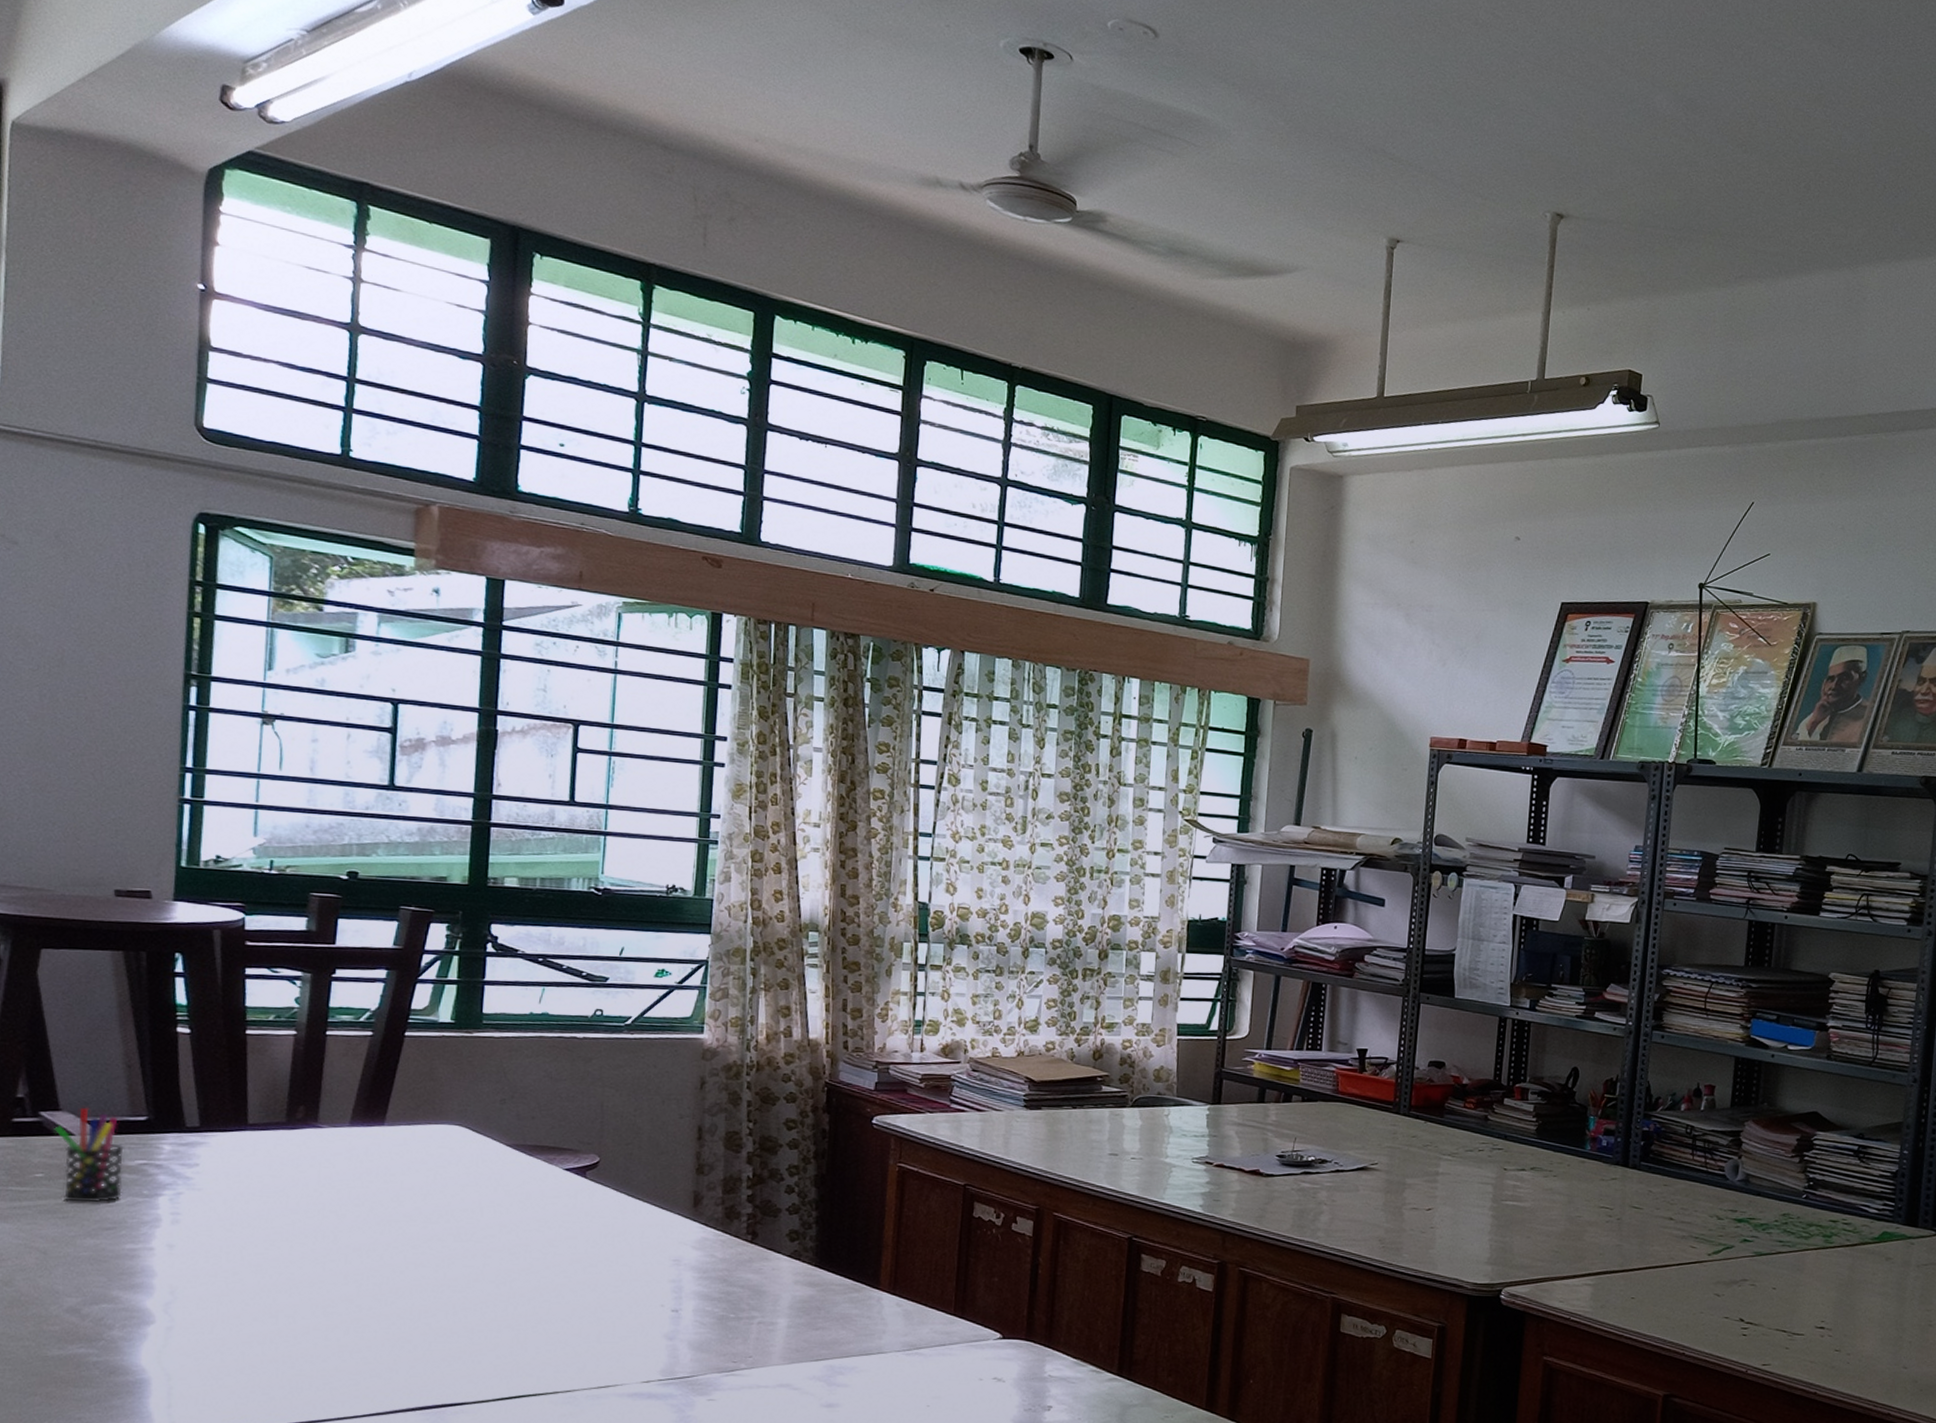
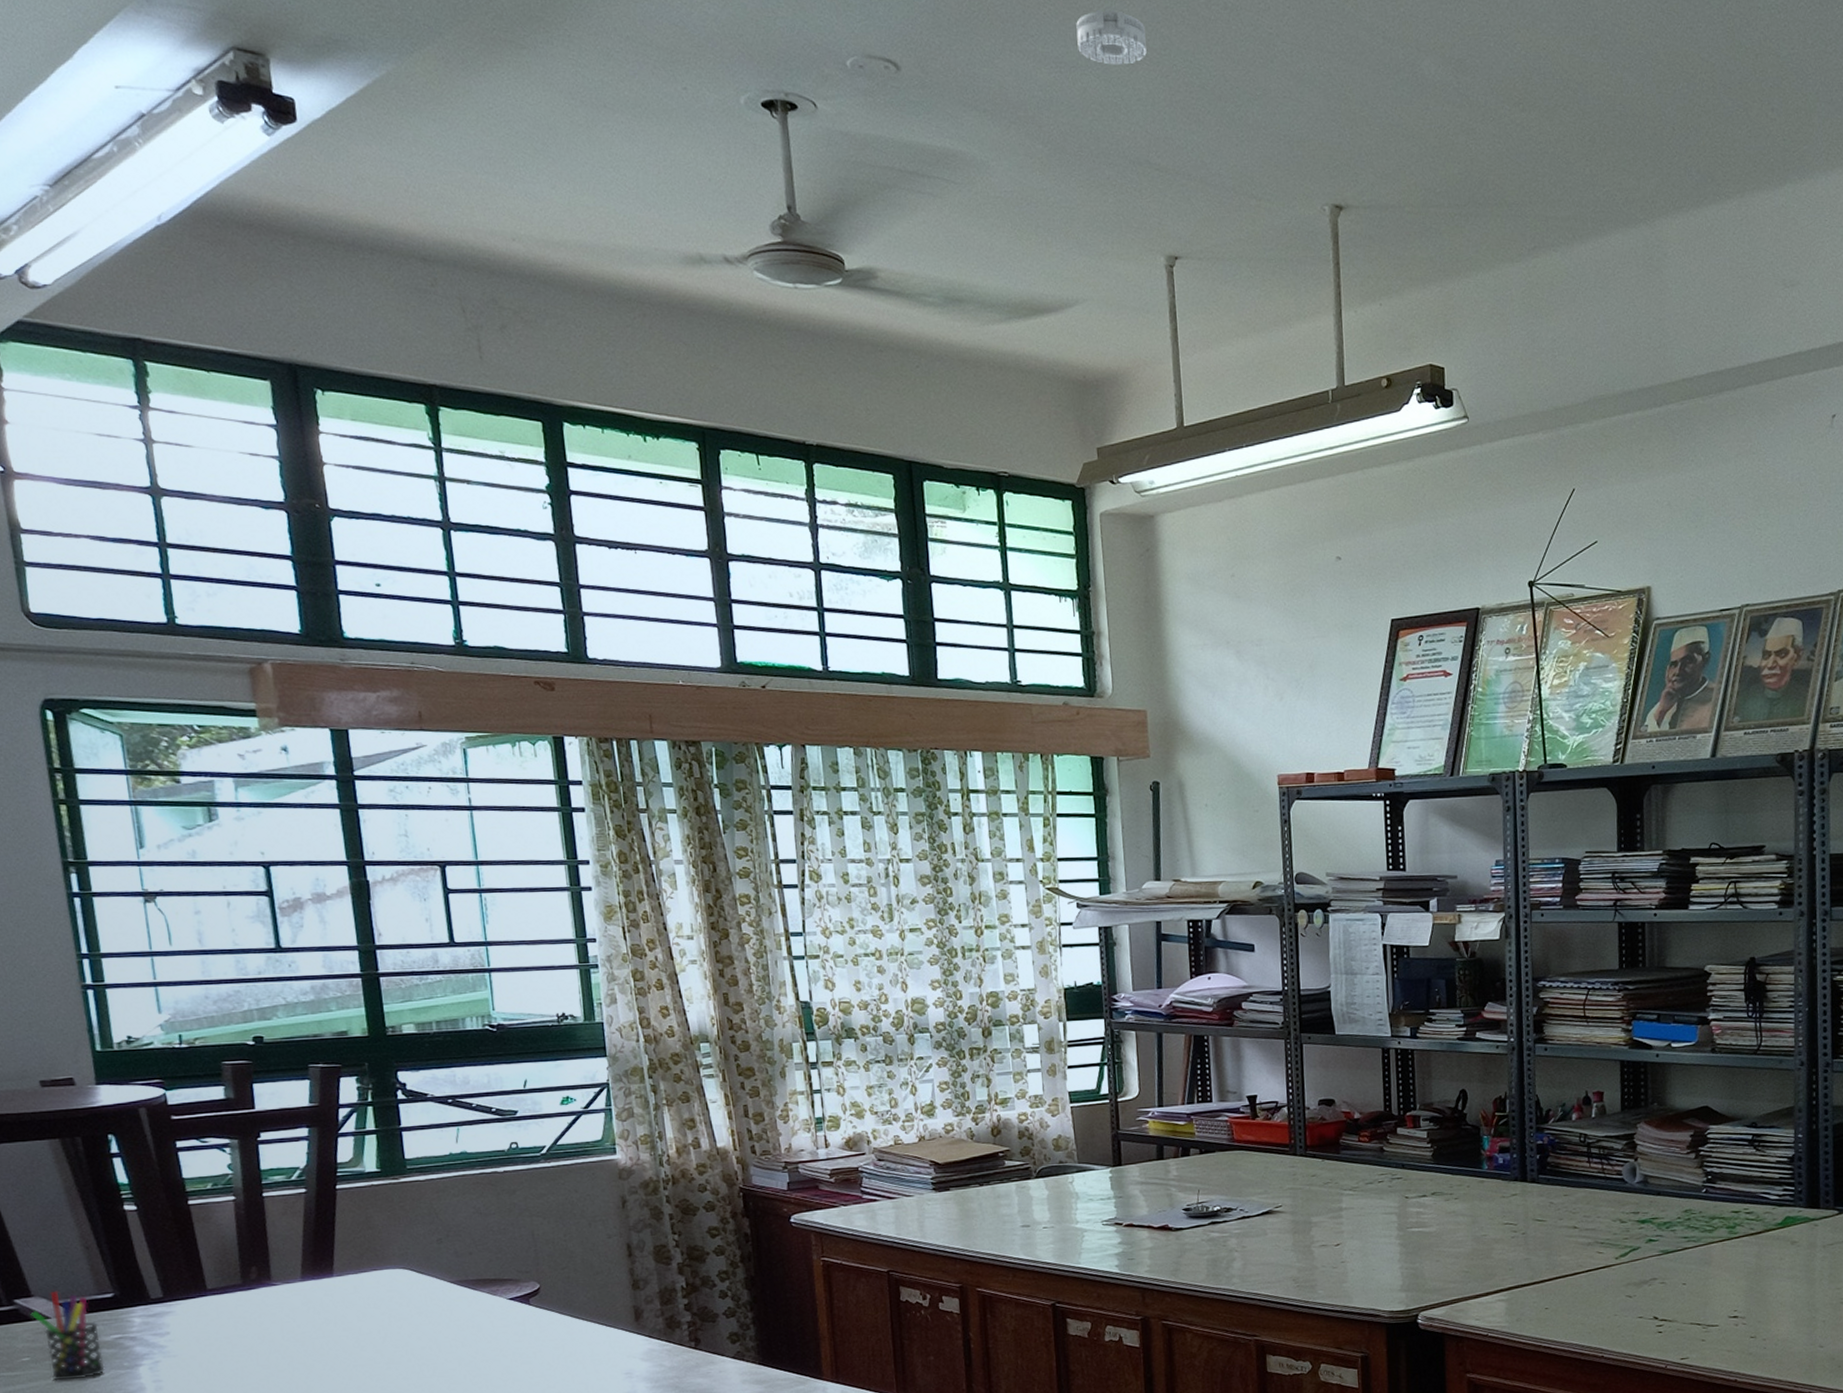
smoke detector: none [1331,9,1397,61] -> present [1076,10,1147,65]

